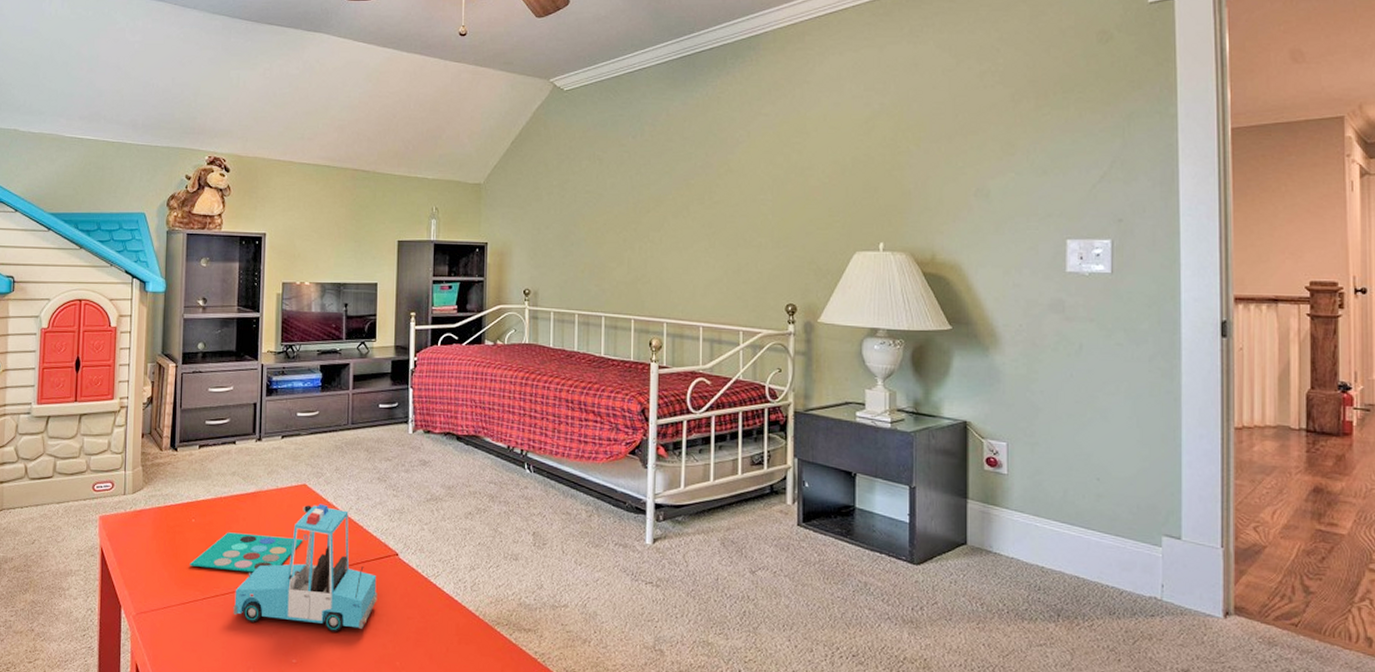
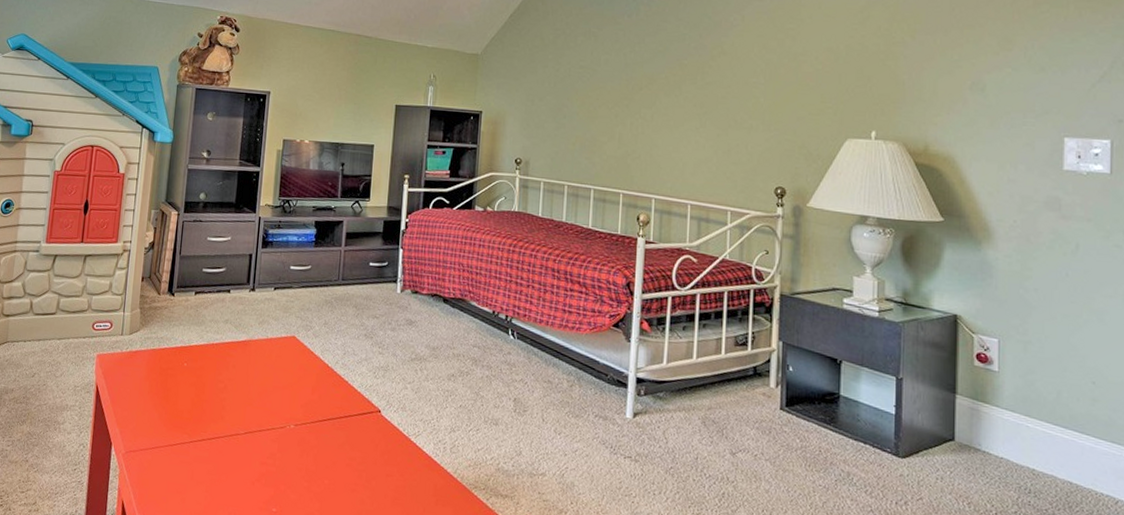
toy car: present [190,504,378,632] -> none [179,356,359,484]

